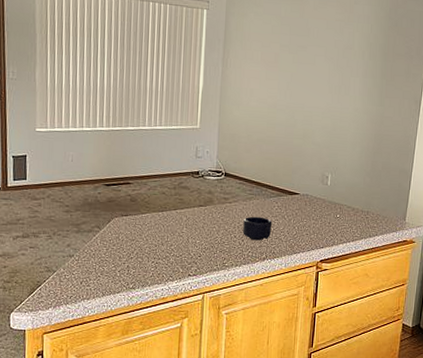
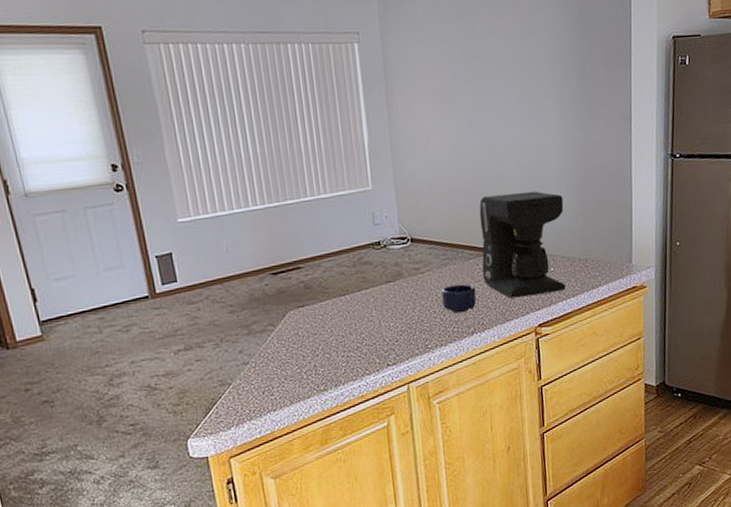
coffee maker: none [279,148,356,236] -> present [479,191,566,298]

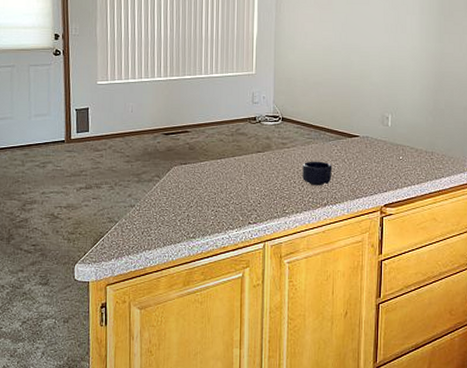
coffee maker: present [479,191,566,298] -> none [339,88,416,179]

